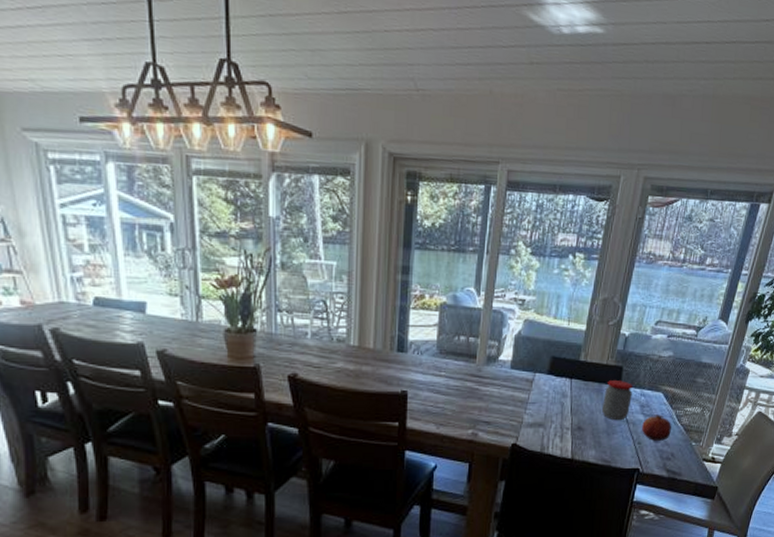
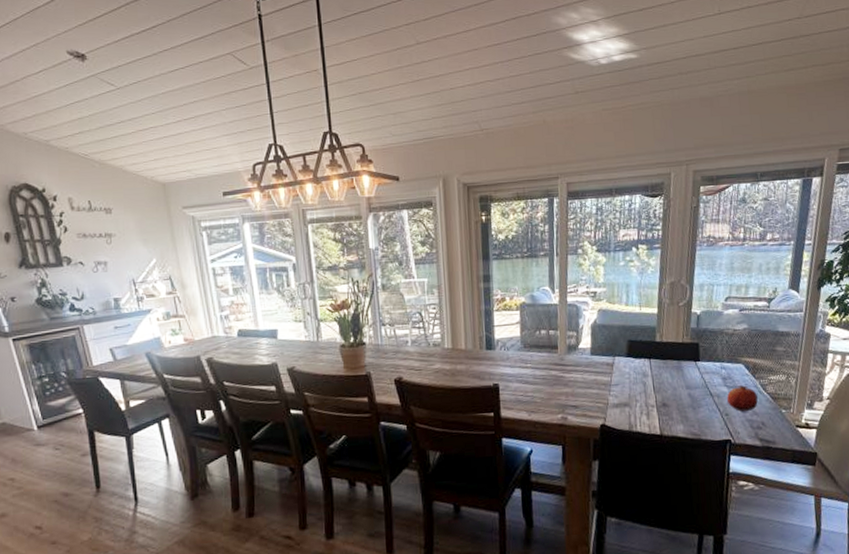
jar: present [602,380,632,421] -> none [684,356,713,395]

